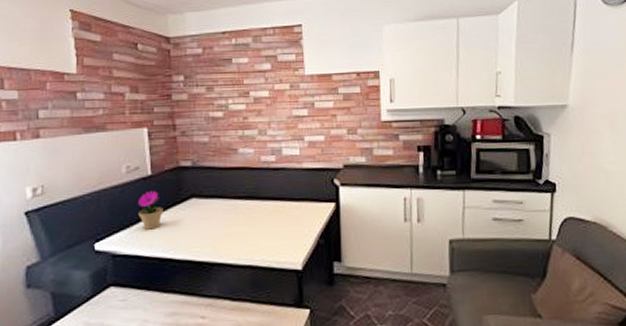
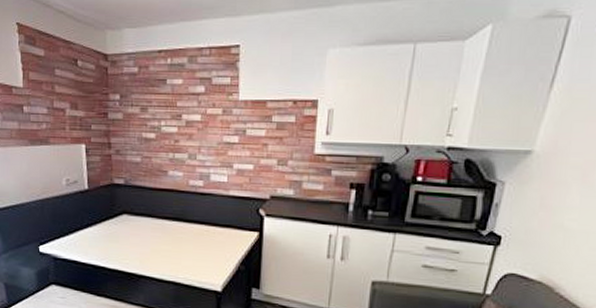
flower pot: present [137,190,163,230] -> none [75,203,98,239]

